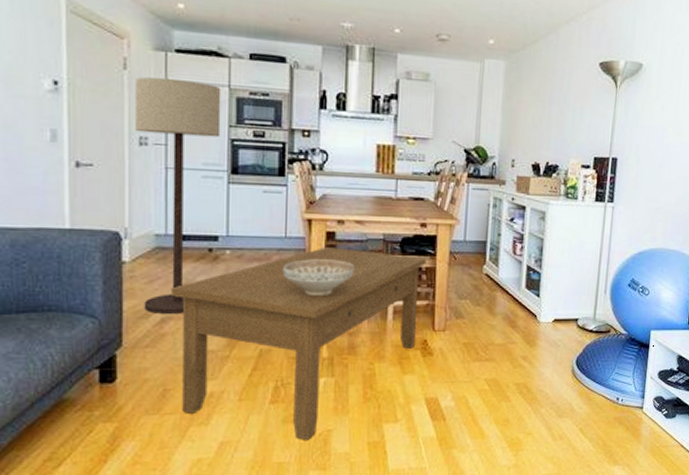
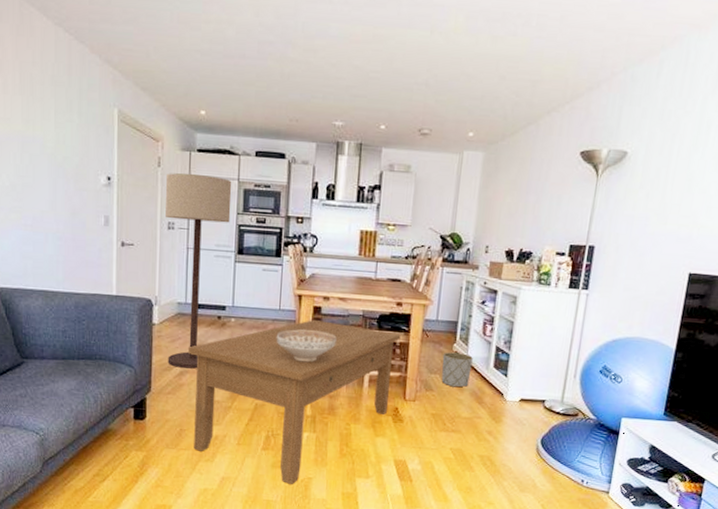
planter: none [472,274,504,312] -> present [441,352,473,387]

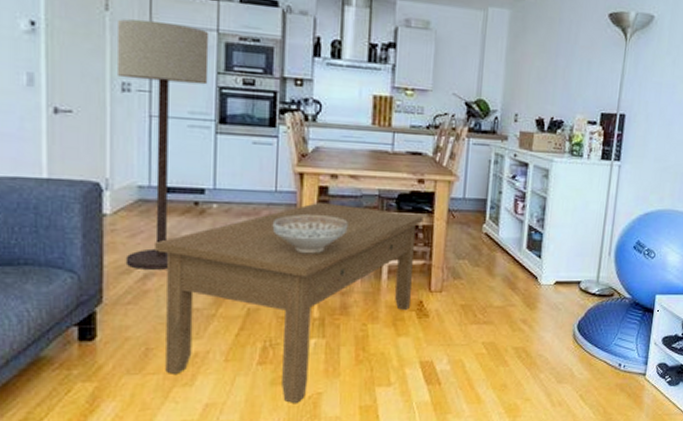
planter: present [441,352,473,387] -> none [470,234,504,273]

